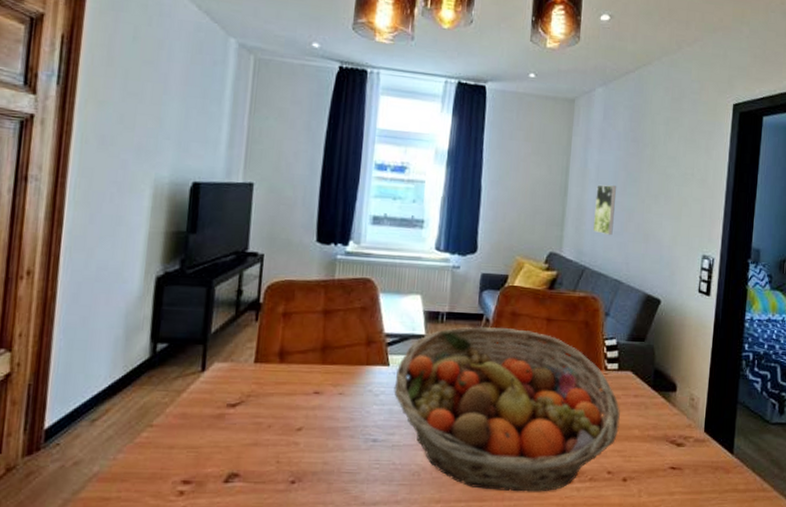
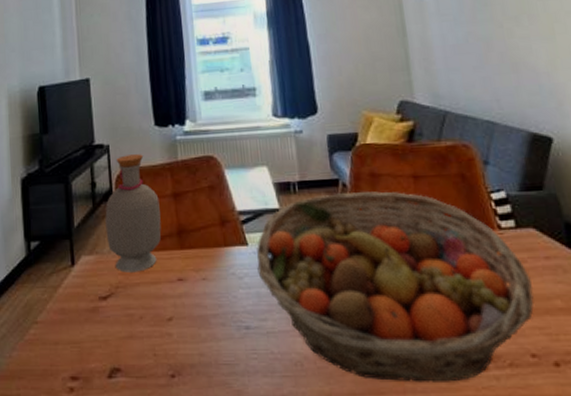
bottle: none [245,267,308,383] -> present [105,154,161,273]
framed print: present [593,184,617,236] -> none [439,15,471,72]

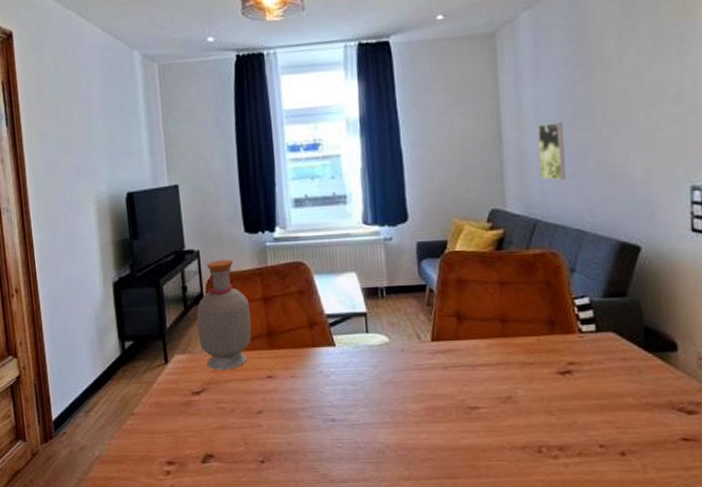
fruit basket: present [257,191,534,382] -> none [344,297,608,469]
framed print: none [439,15,471,72] -> present [537,122,566,181]

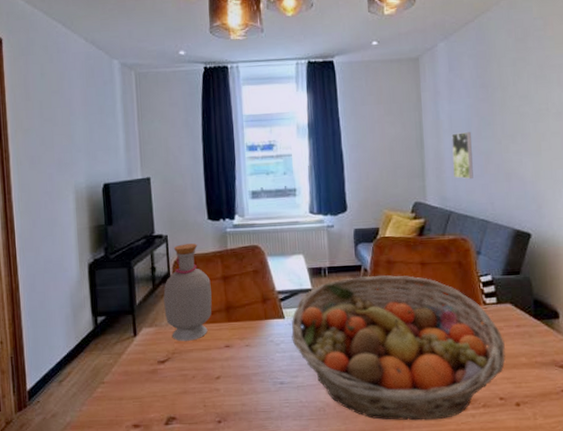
fruit basket: none [344,297,608,469] -> present [291,275,506,421]

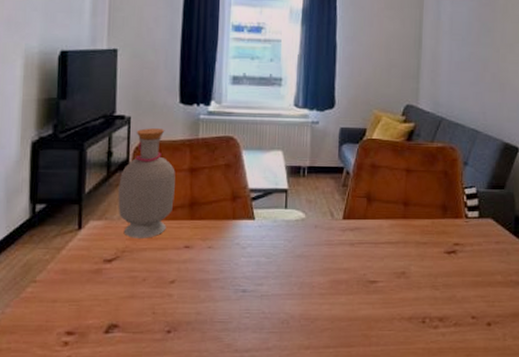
fruit basket: present [291,275,506,421] -> none [260,178,483,338]
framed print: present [451,132,474,180] -> none [449,36,471,86]

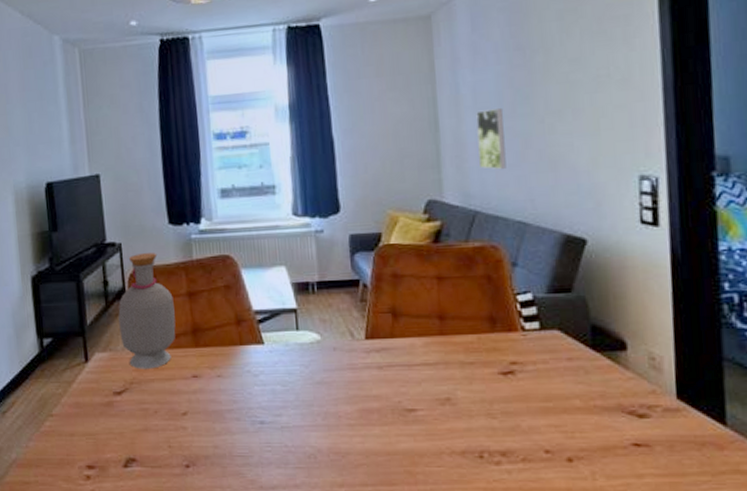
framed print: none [449,36,471,86] -> present [476,108,506,170]

